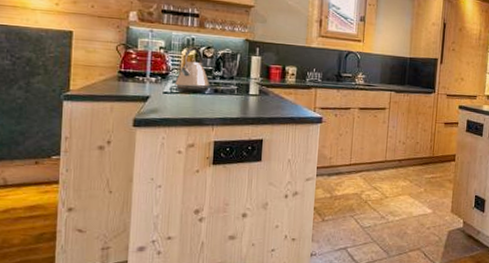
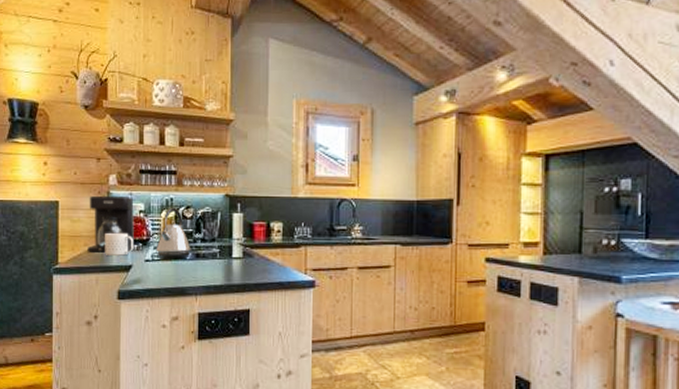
coffee maker: none [102,29,155,84] -> present [87,195,135,254]
mug: none [121,65,153,87] -> present [105,232,134,256]

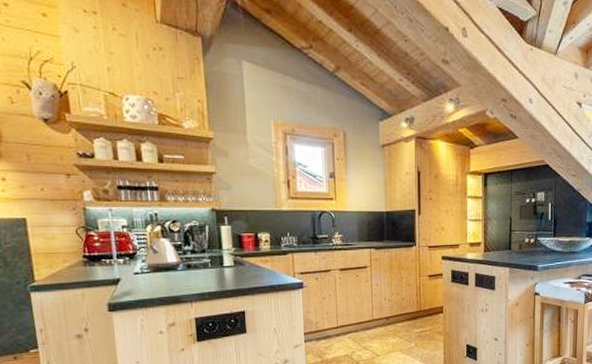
coffee maker: present [87,195,135,254] -> none [62,211,122,270]
mug: present [105,232,134,256] -> none [86,247,121,270]

